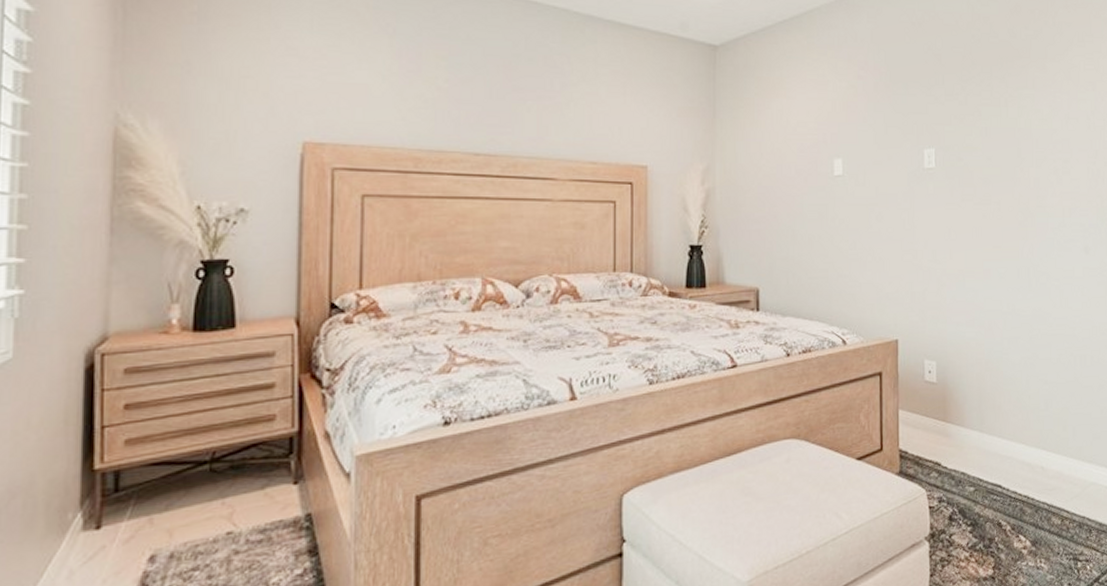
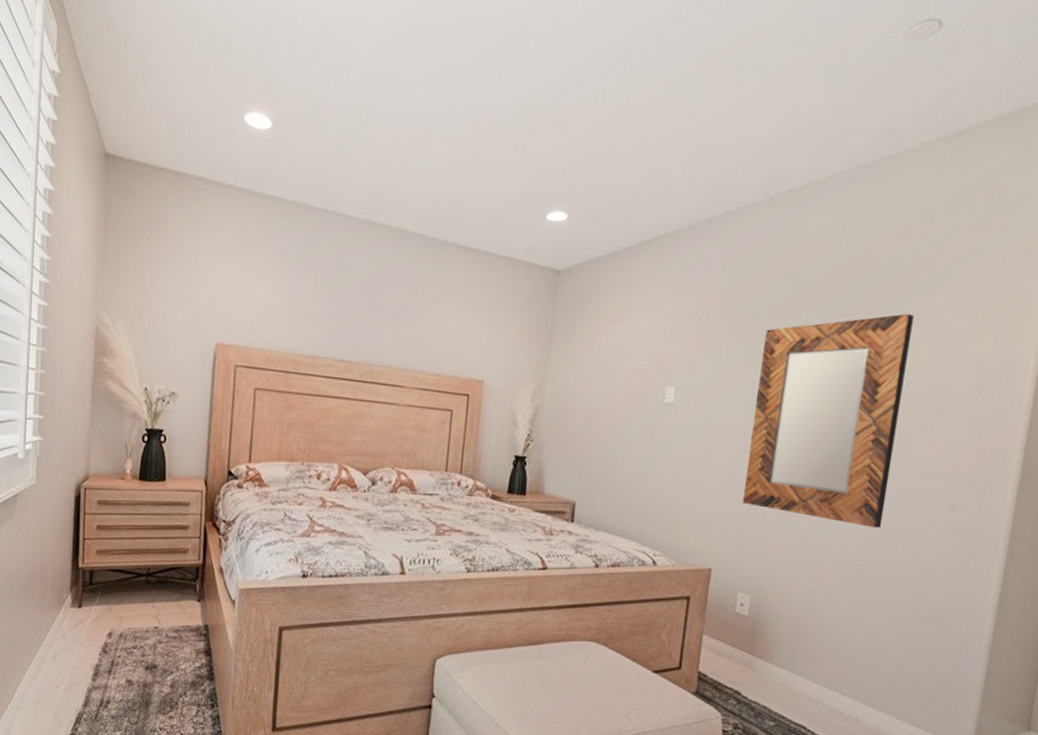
home mirror: none [915,78,1035,278] -> present [742,313,914,528]

